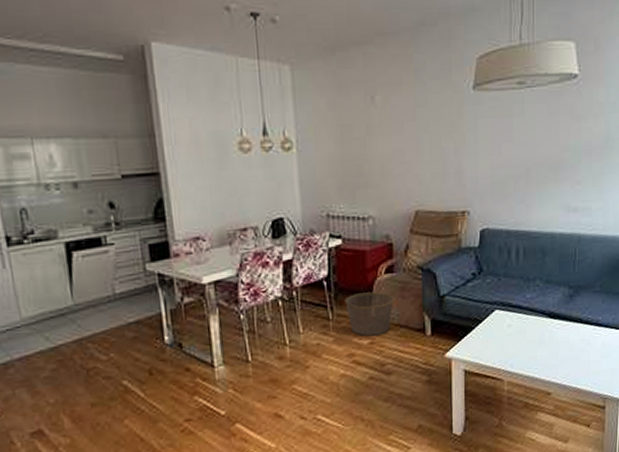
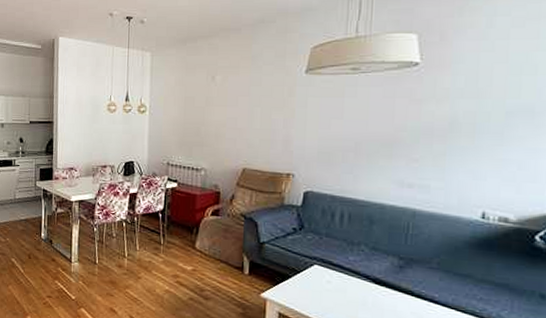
basket: present [345,292,394,337] -> none [175,227,217,265]

